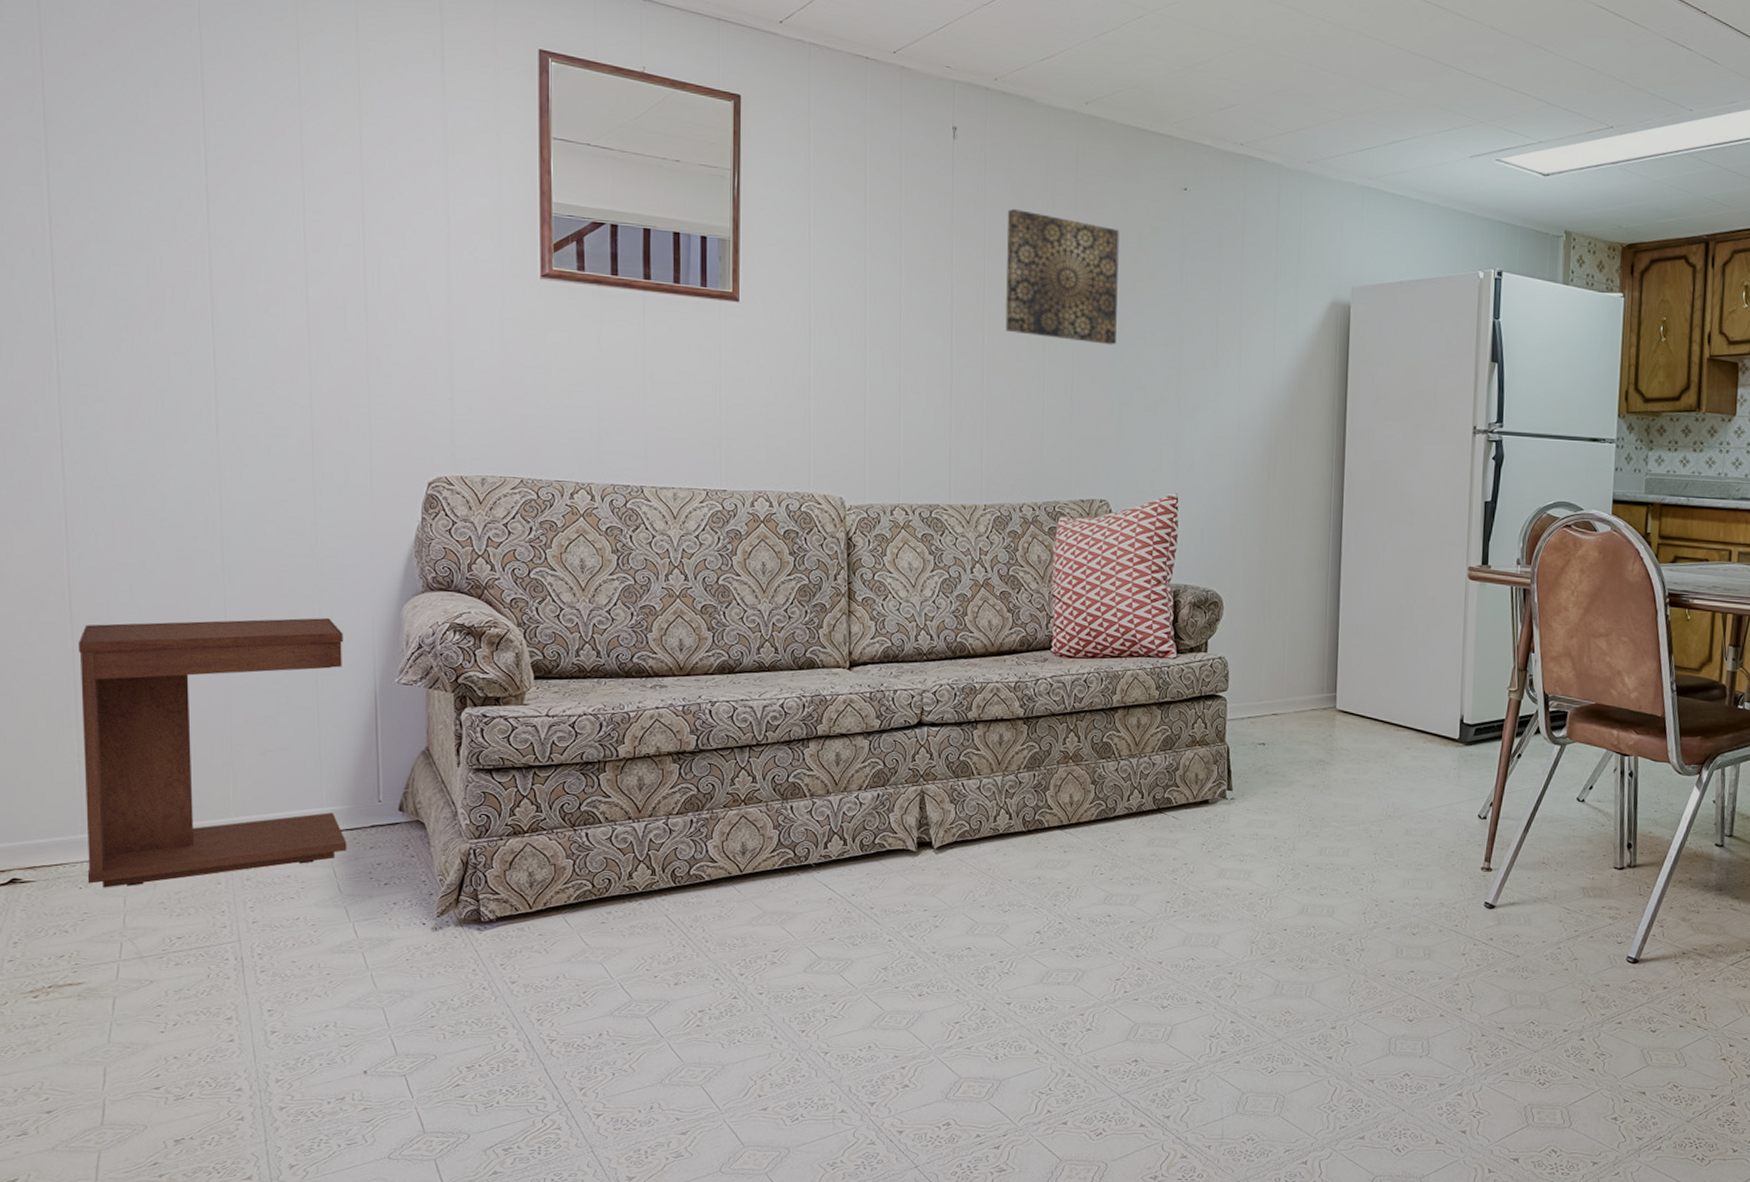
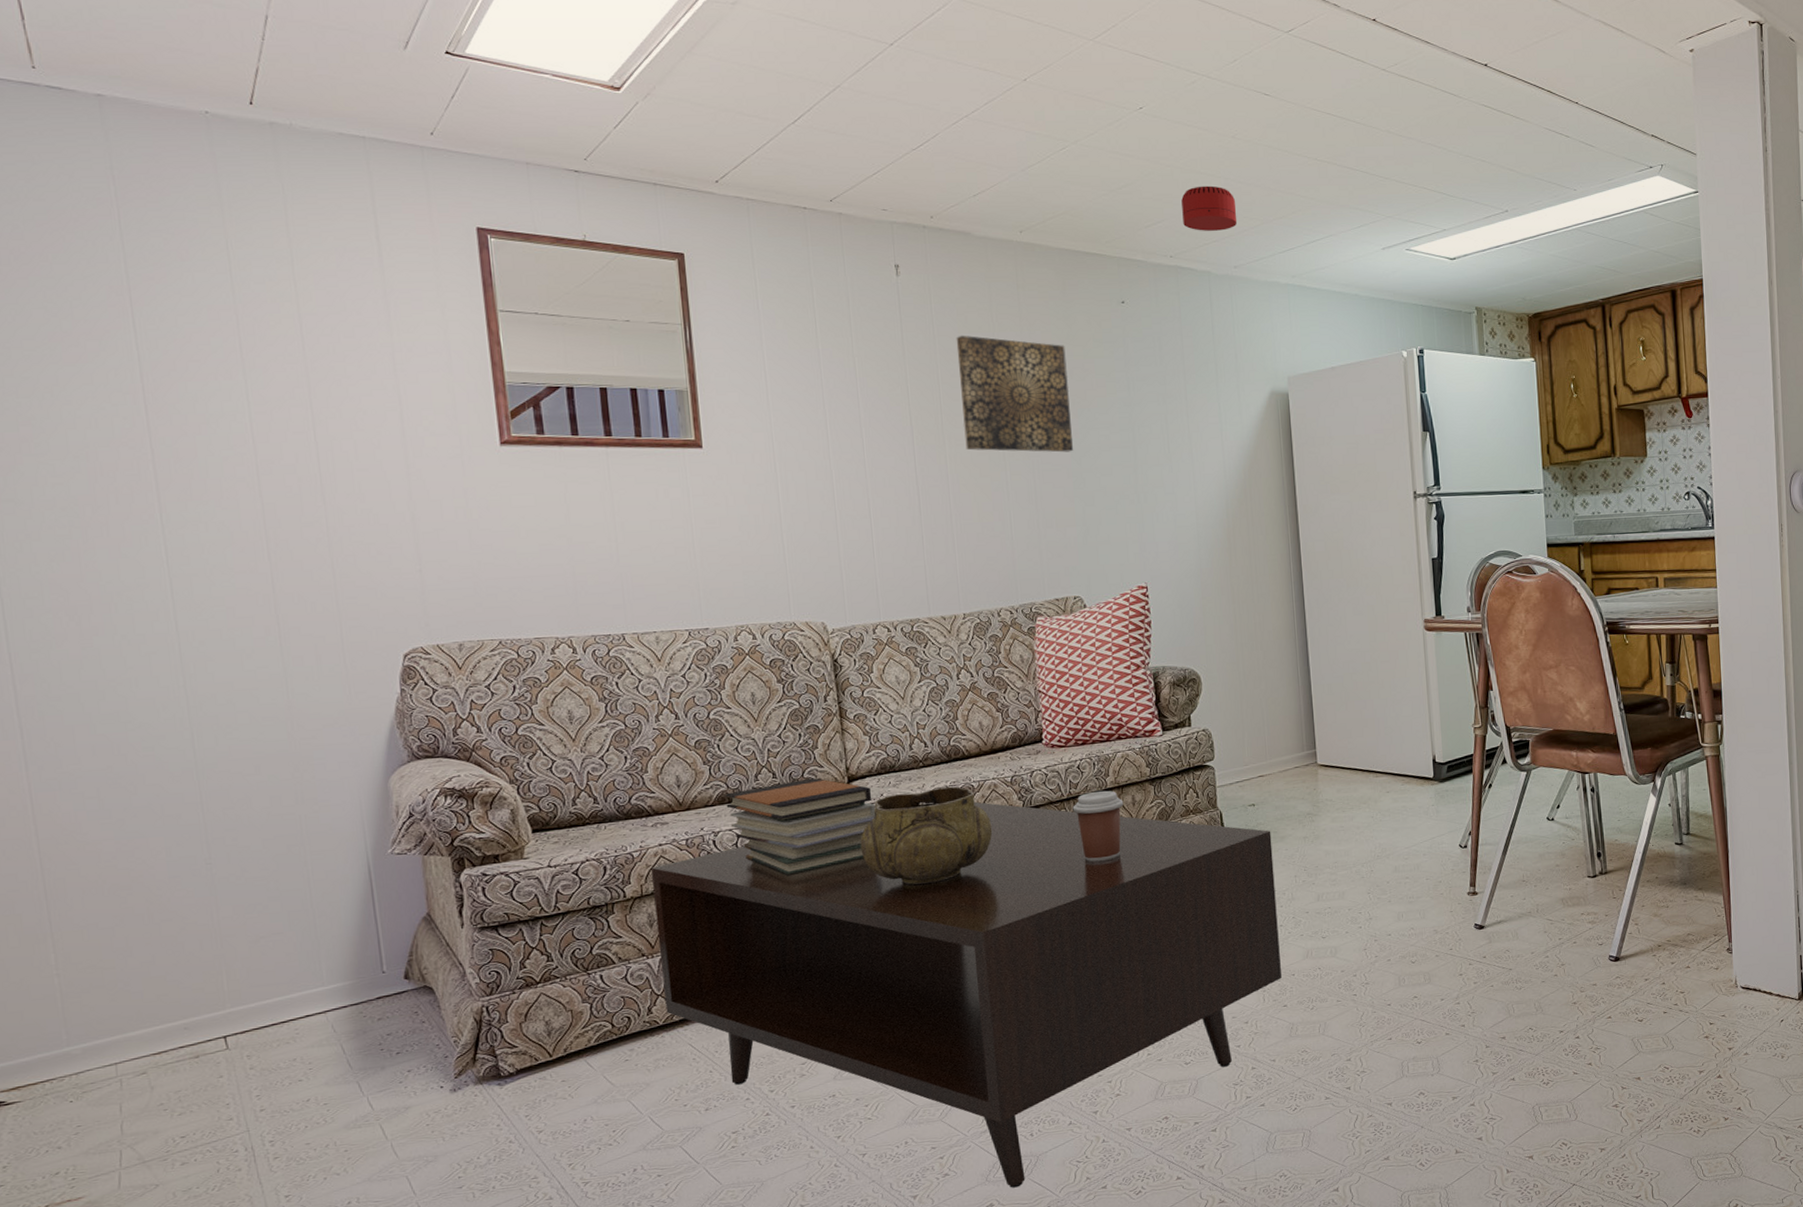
side table: present [78,618,347,888] -> none [45,799,354,1098]
coffee table: none [645,699,1279,1110] -> present [650,801,1282,1188]
book stack: none [726,658,874,756] -> present [725,778,876,875]
decorative bowl: none [855,684,990,783] -> present [860,786,993,885]
coffee cup: none [1074,708,1128,784] -> present [1072,790,1124,863]
smoke detector: none [1259,70,1318,121] -> present [1181,185,1238,231]

